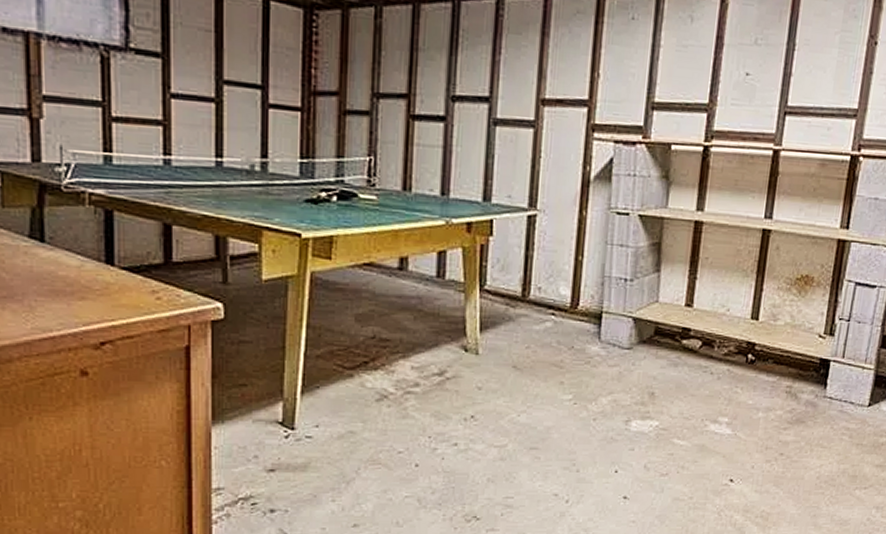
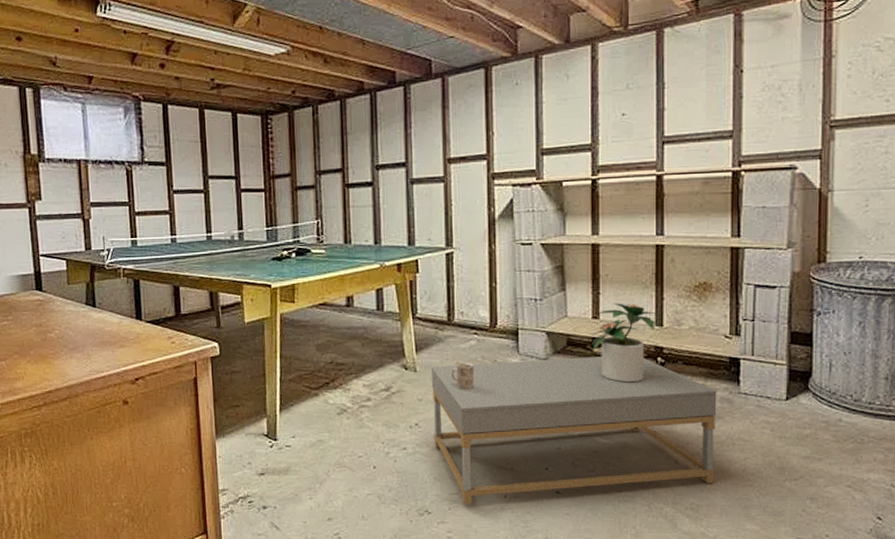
coffee table: none [491,348,803,509] -> present [432,356,717,504]
mug: none [519,346,548,381] -> present [451,362,475,391]
potted plant: none [681,290,759,380] -> present [590,303,664,383]

